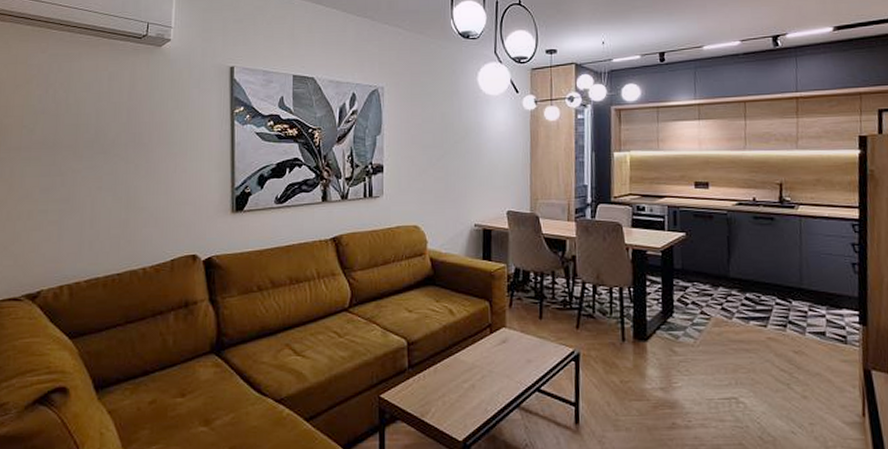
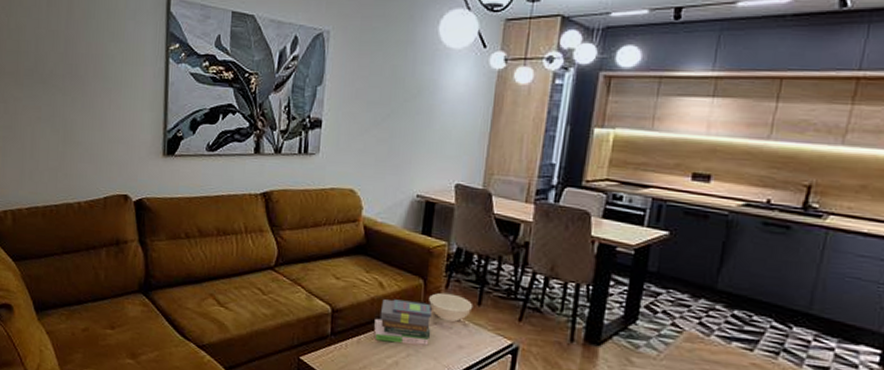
books: none [449,323,502,367] -> present [374,299,433,346]
bowl: none [496,311,536,339] -> present [429,292,473,323]

